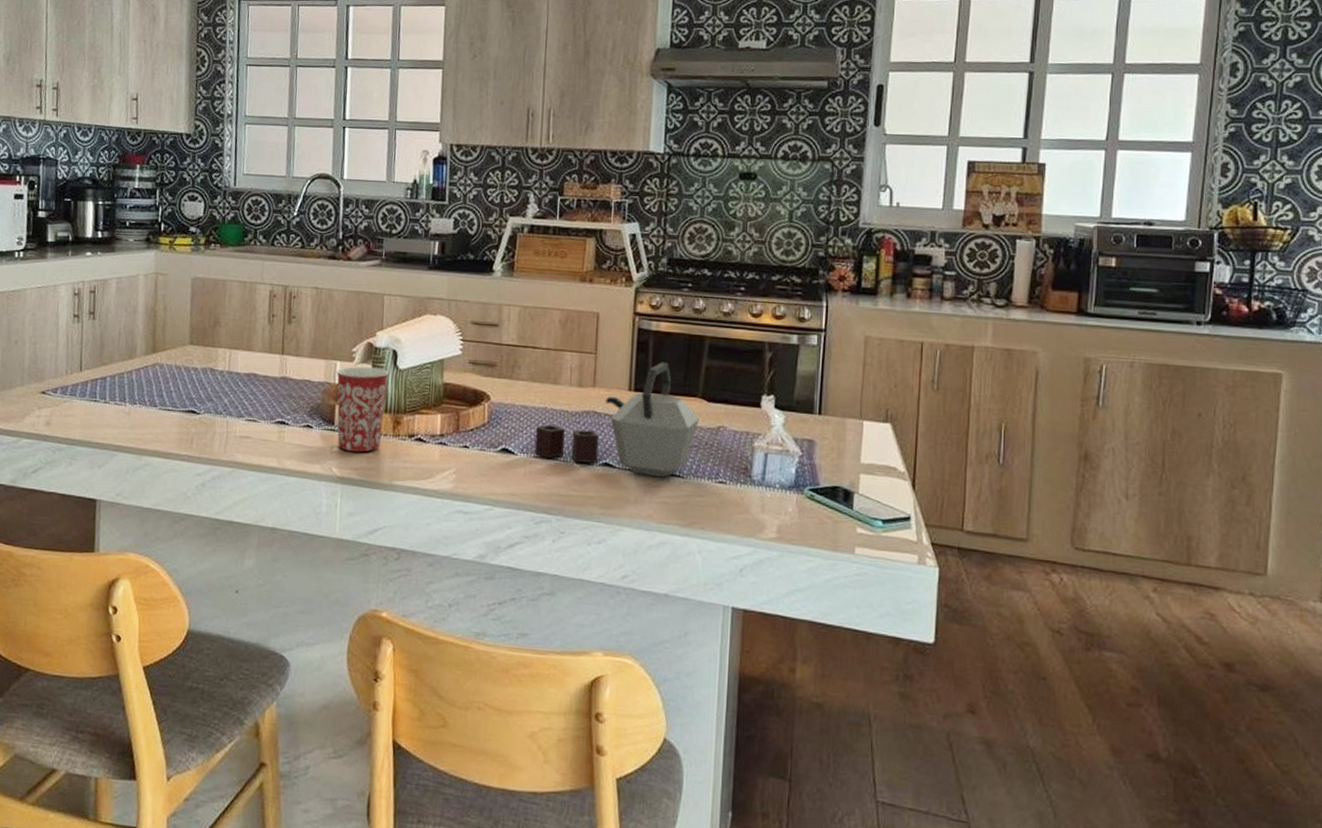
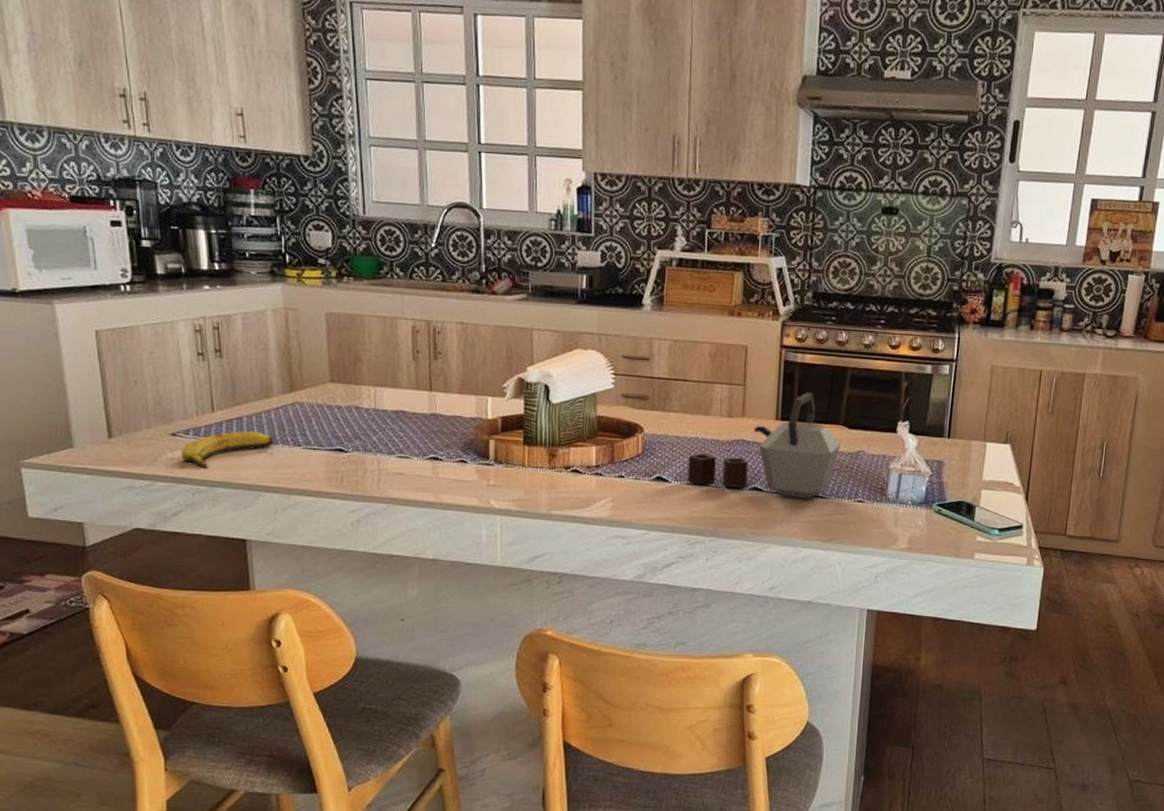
banana: none [47,390,133,428] -> present [181,431,274,470]
mug: present [336,366,389,453] -> none [488,401,542,485]

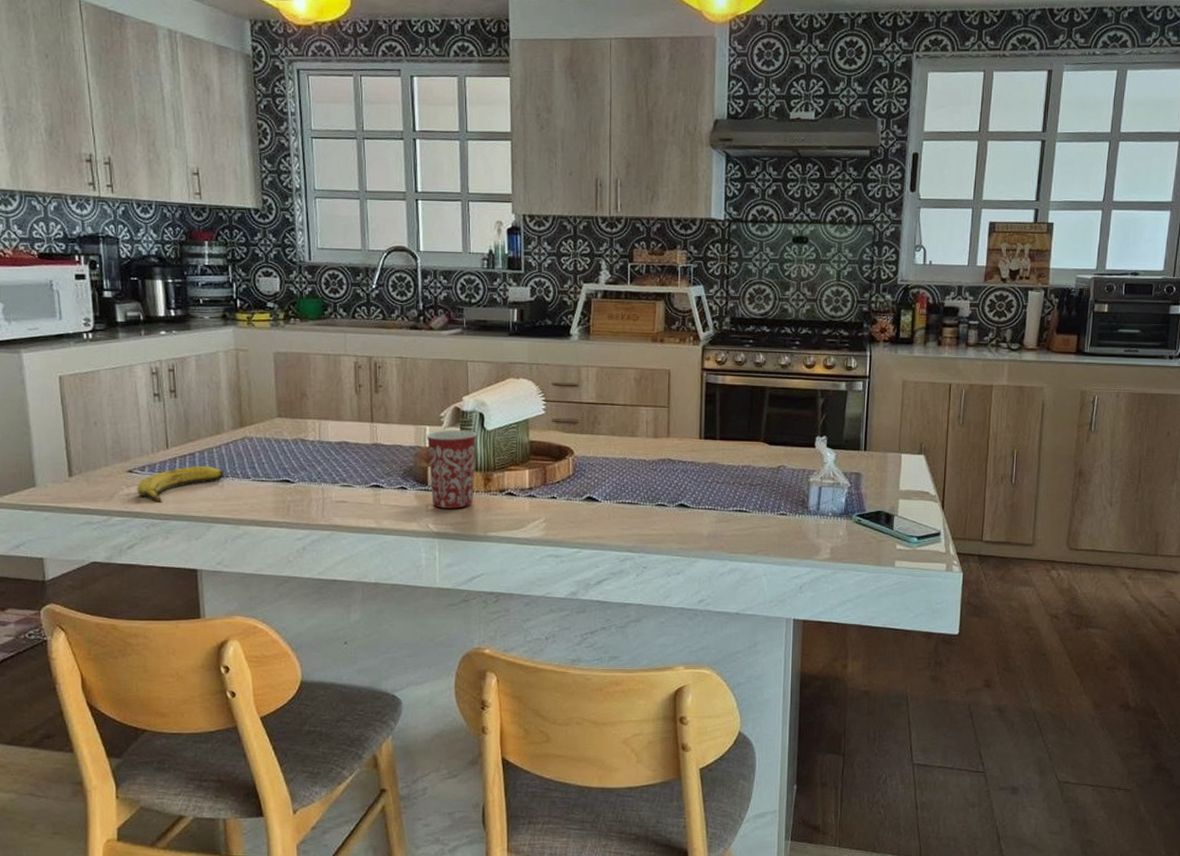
mug: none [488,401,542,485] -> present [426,429,477,509]
kettle: present [688,392,842,499] -> none [616,412,763,514]

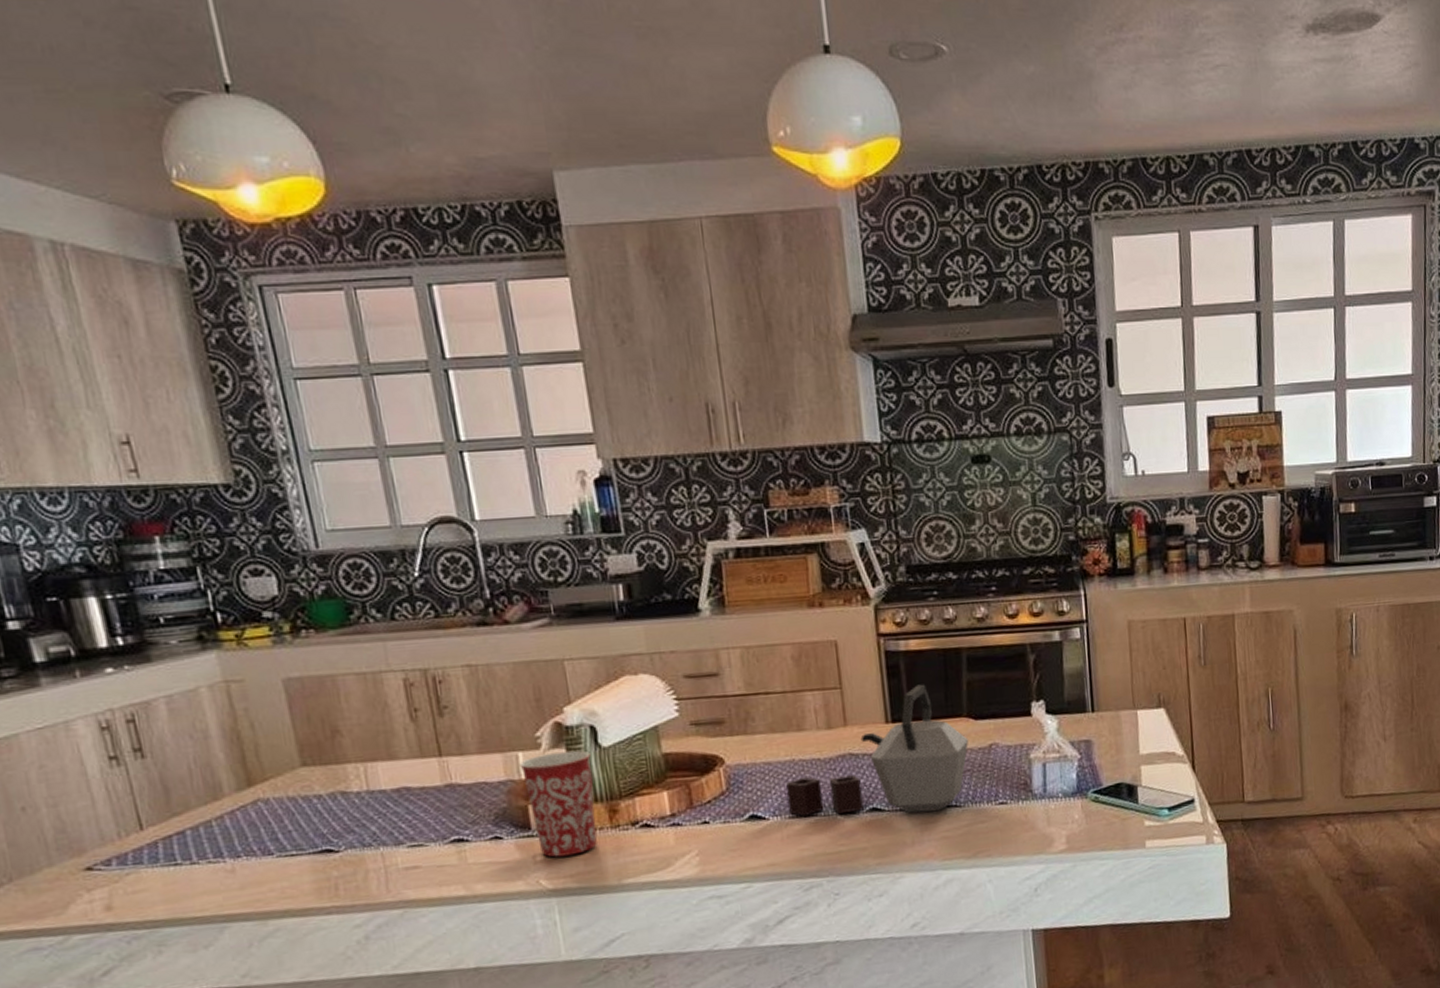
banana: present [137,466,225,504] -> none [103,846,235,907]
kettle: none [616,412,763,514] -> present [785,684,969,816]

